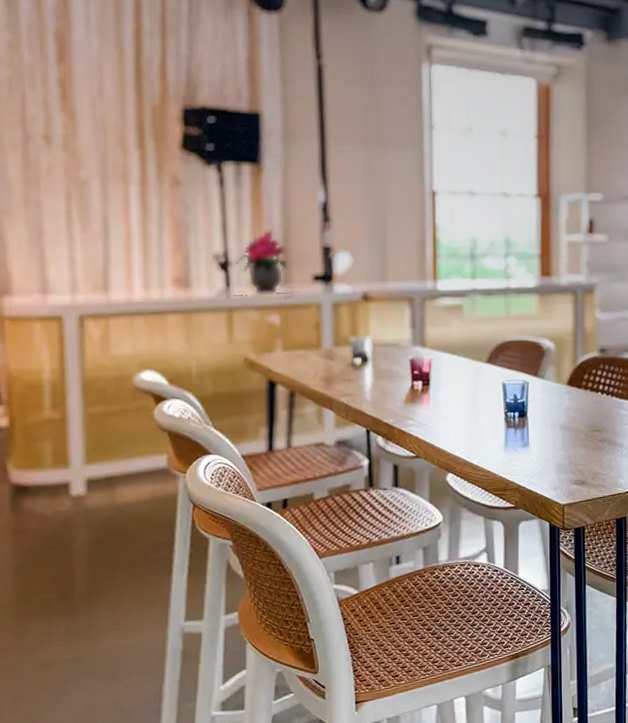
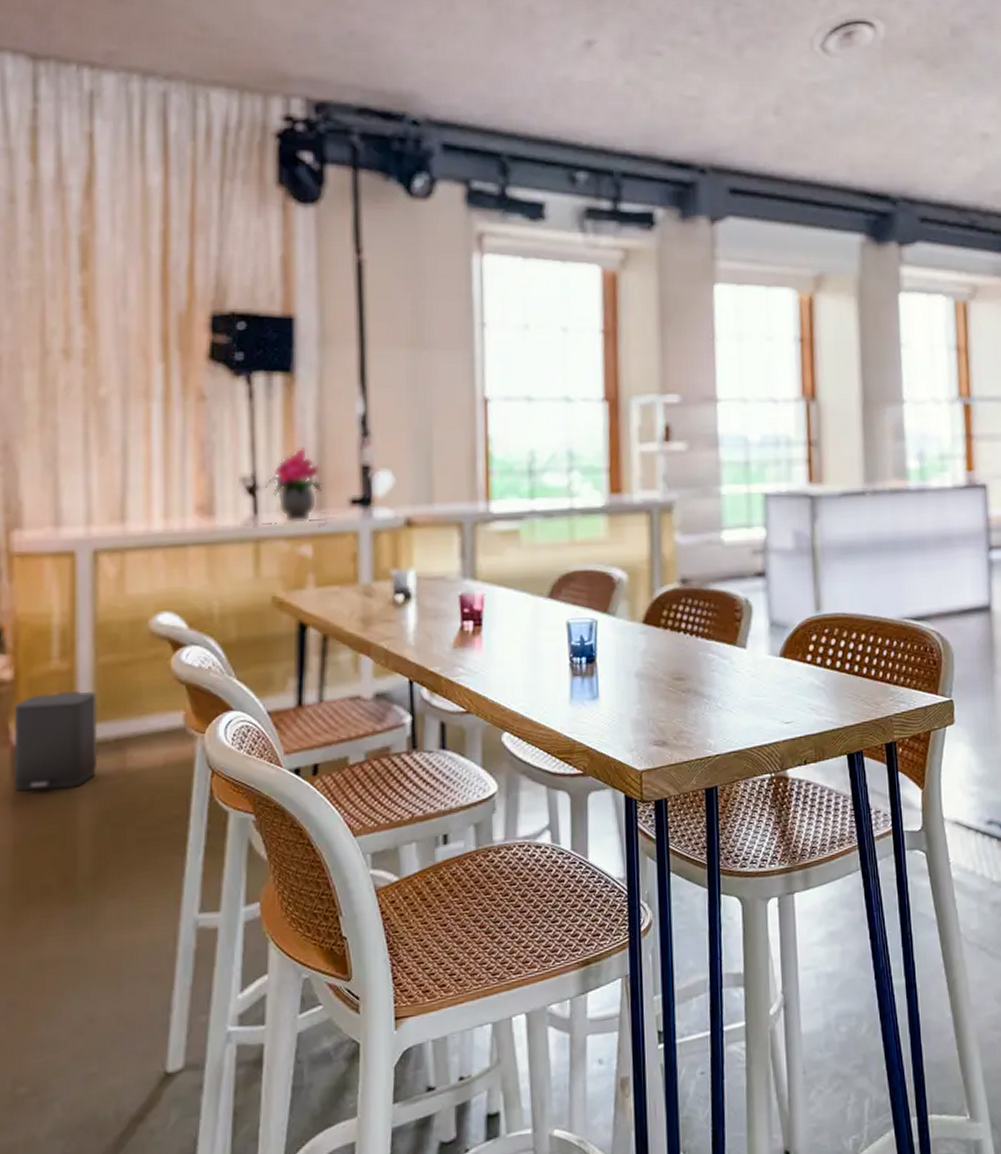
pedal bin: none [11,437,90,522] -> present [13,691,98,792]

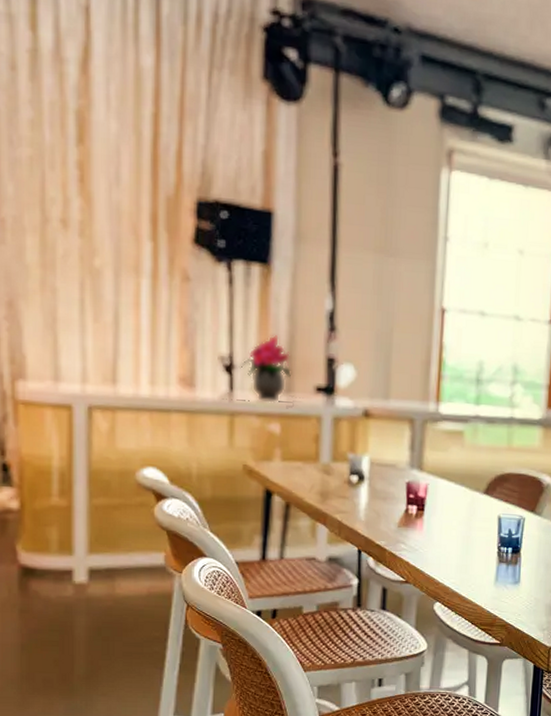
pedal bin: present [13,691,98,792] -> none [20,524,92,605]

